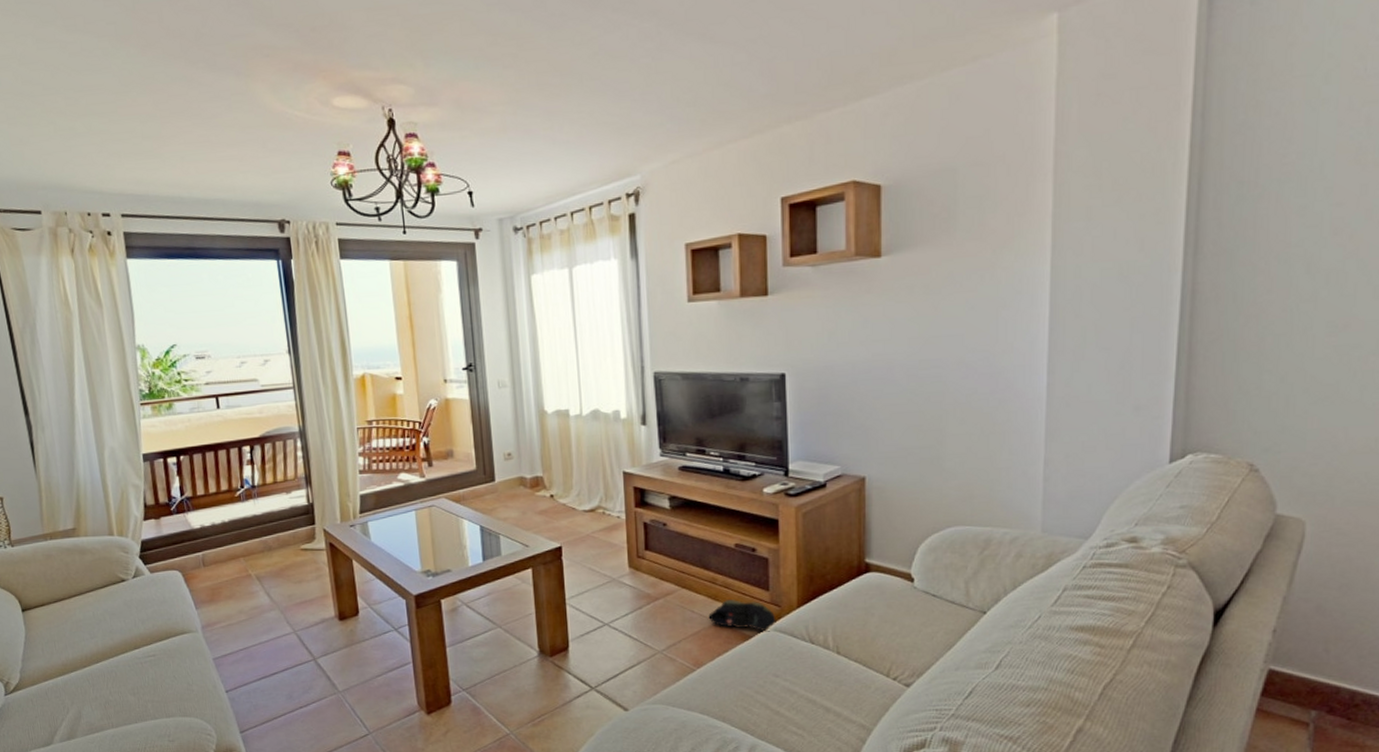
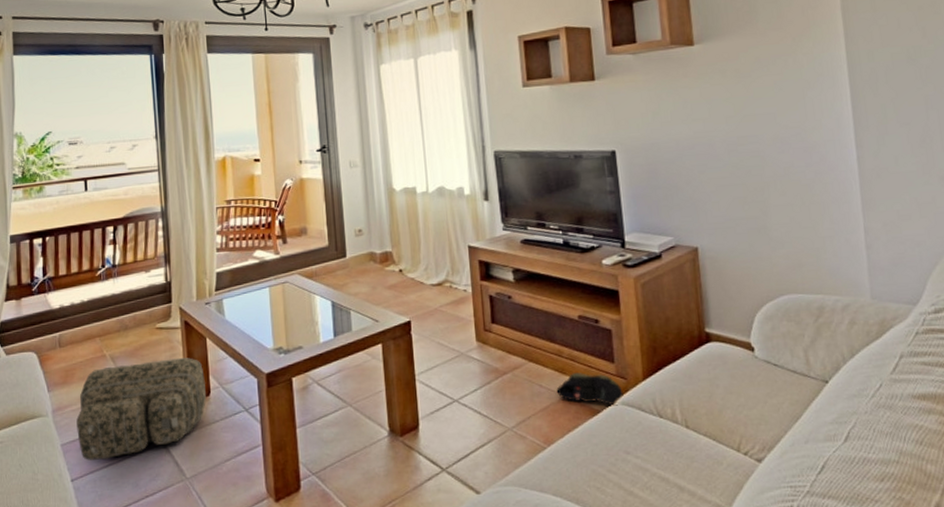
backpack: none [226,579,355,673] -> present [76,358,206,460]

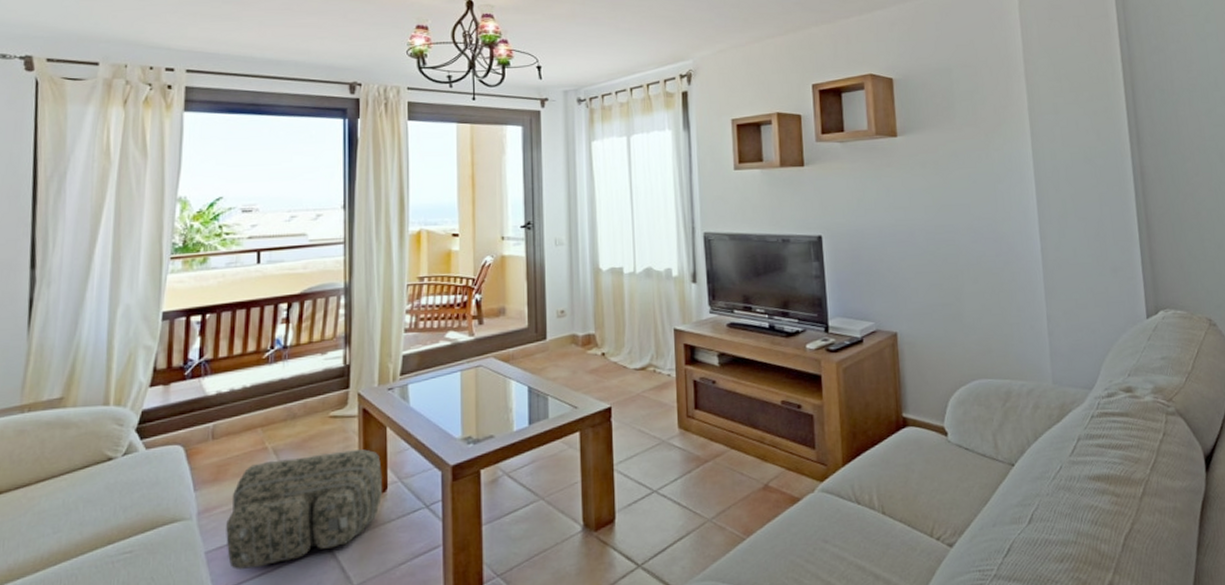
shoe: present [556,373,624,406] -> none [757,459,823,494]

